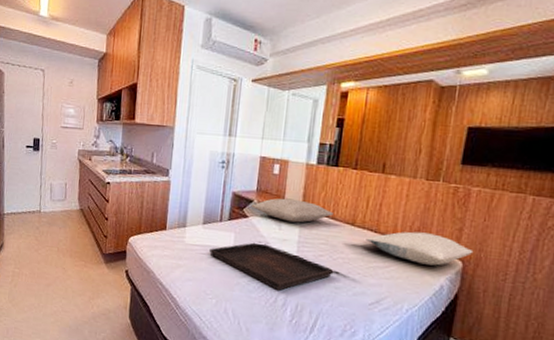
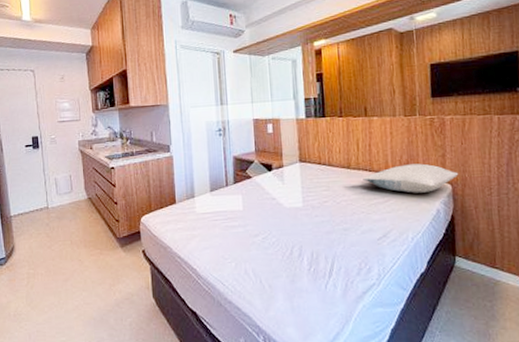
serving tray: present [209,241,333,291] -> none [221,199,339,242]
pillow: present [251,198,333,223] -> none [252,153,329,176]

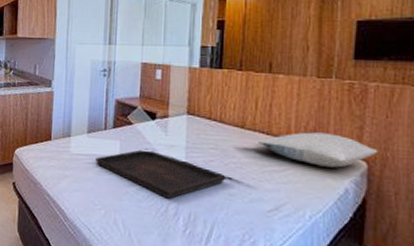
serving tray: none [221,199,339,242] -> present [96,148,225,199]

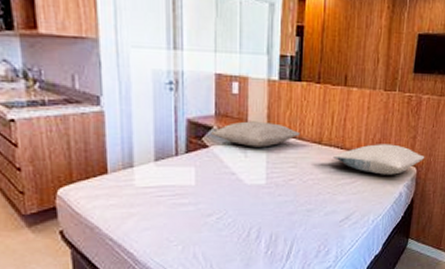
serving tray: present [96,148,225,199] -> none [167,173,304,223]
pillow: none [135,103,221,128] -> present [210,121,300,147]

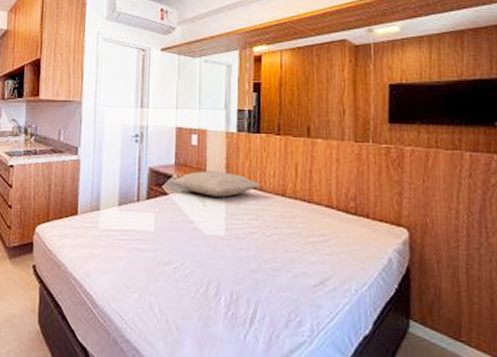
pillow: present [333,144,425,175] -> none [299,199,418,236]

